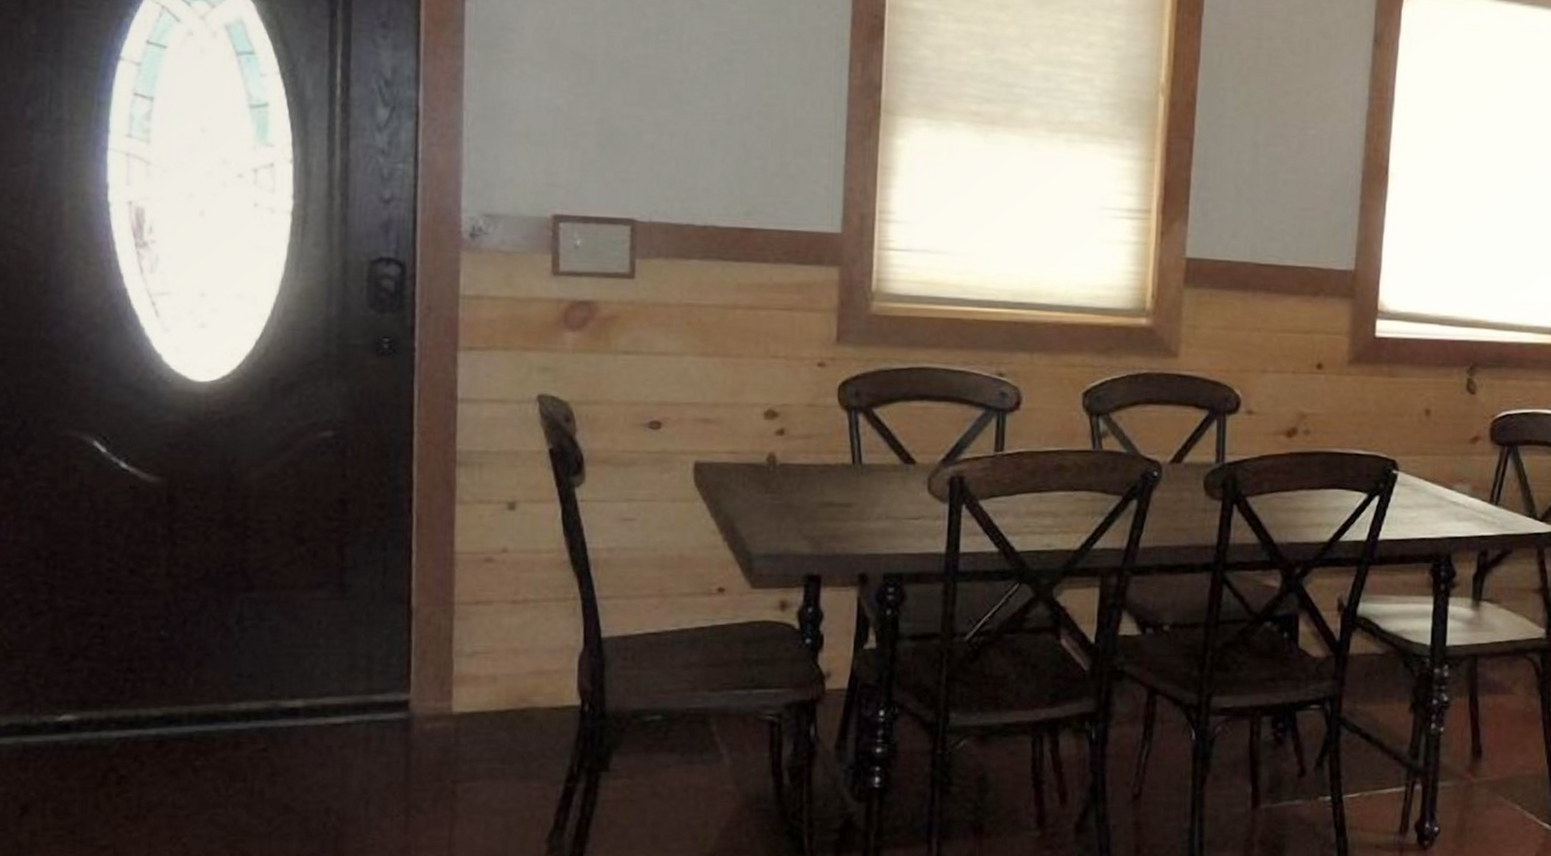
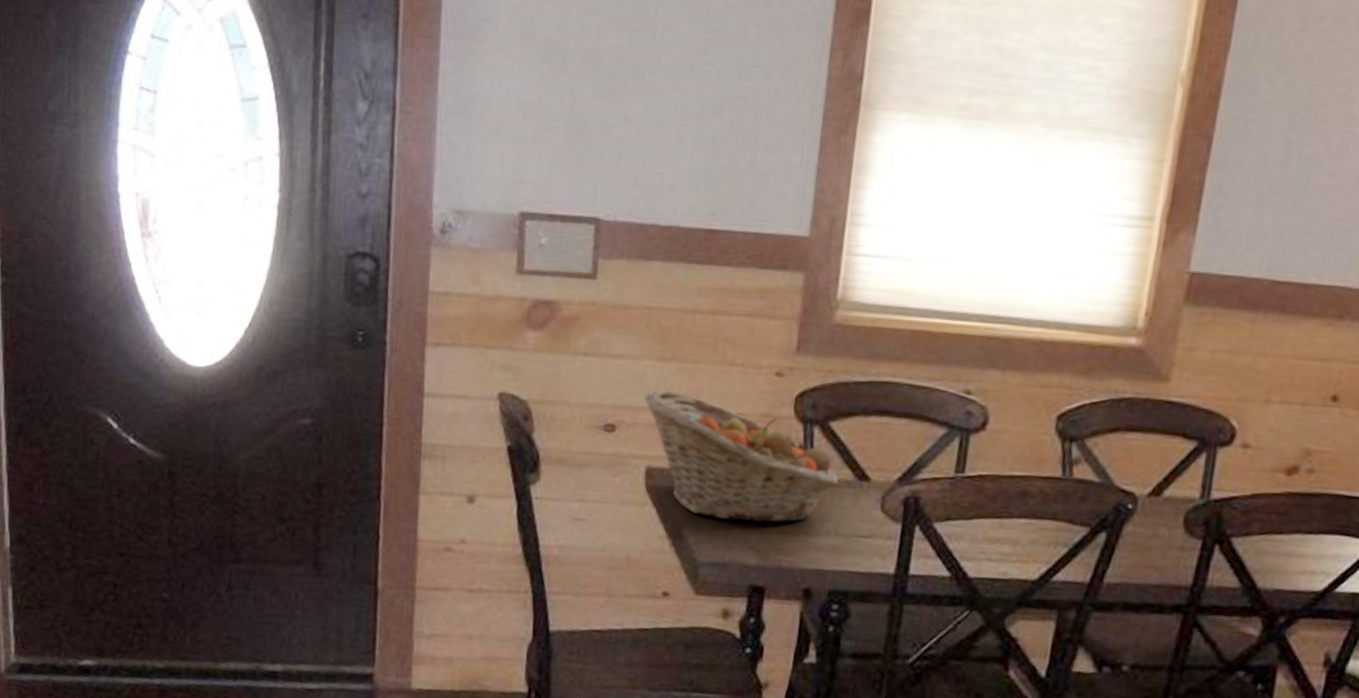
fruit basket: none [688,384,885,512] -> present [643,390,838,524]

